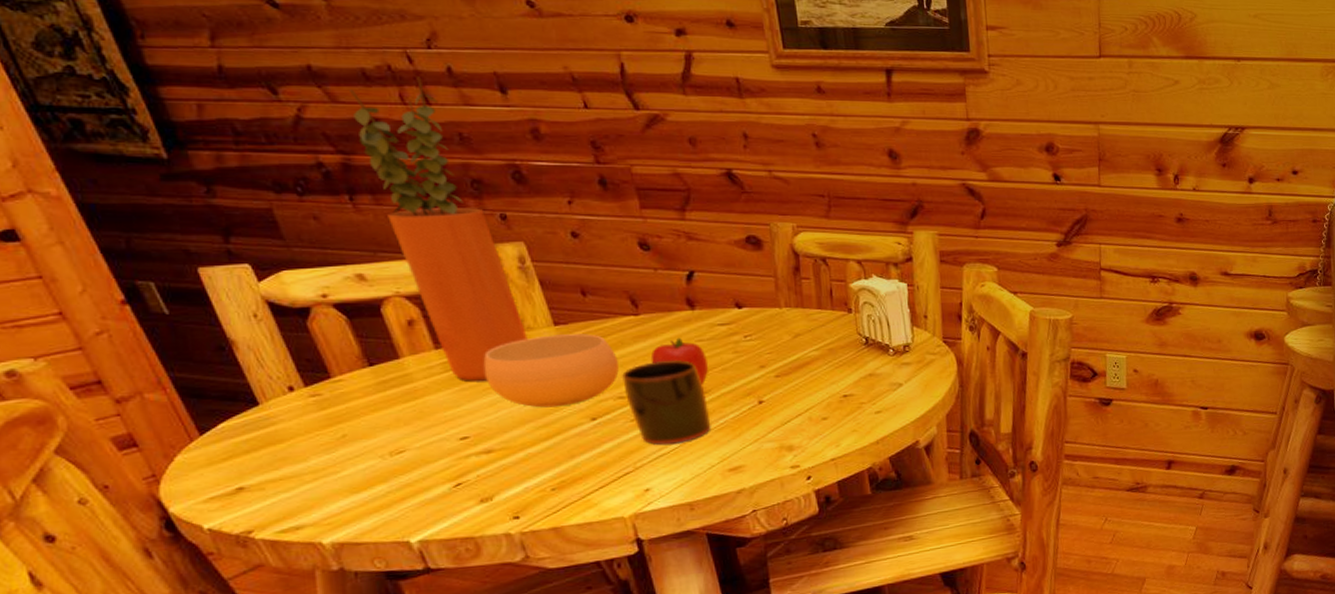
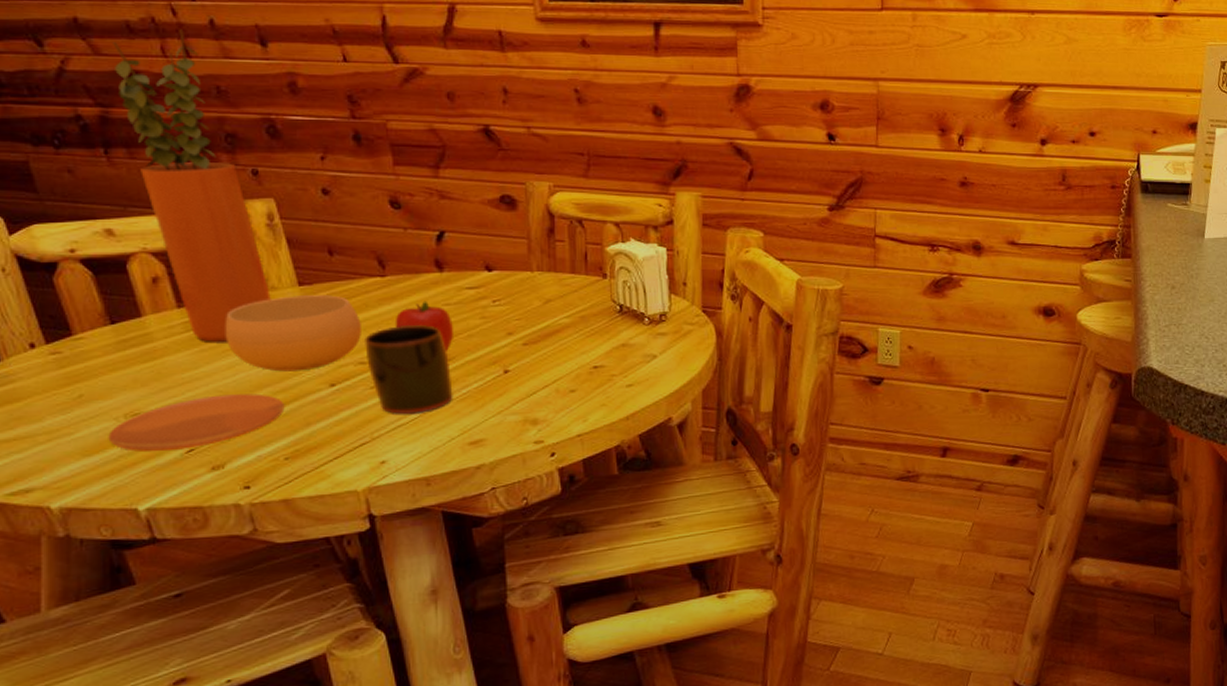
plate: none [374,429,549,488] -> present [108,394,285,452]

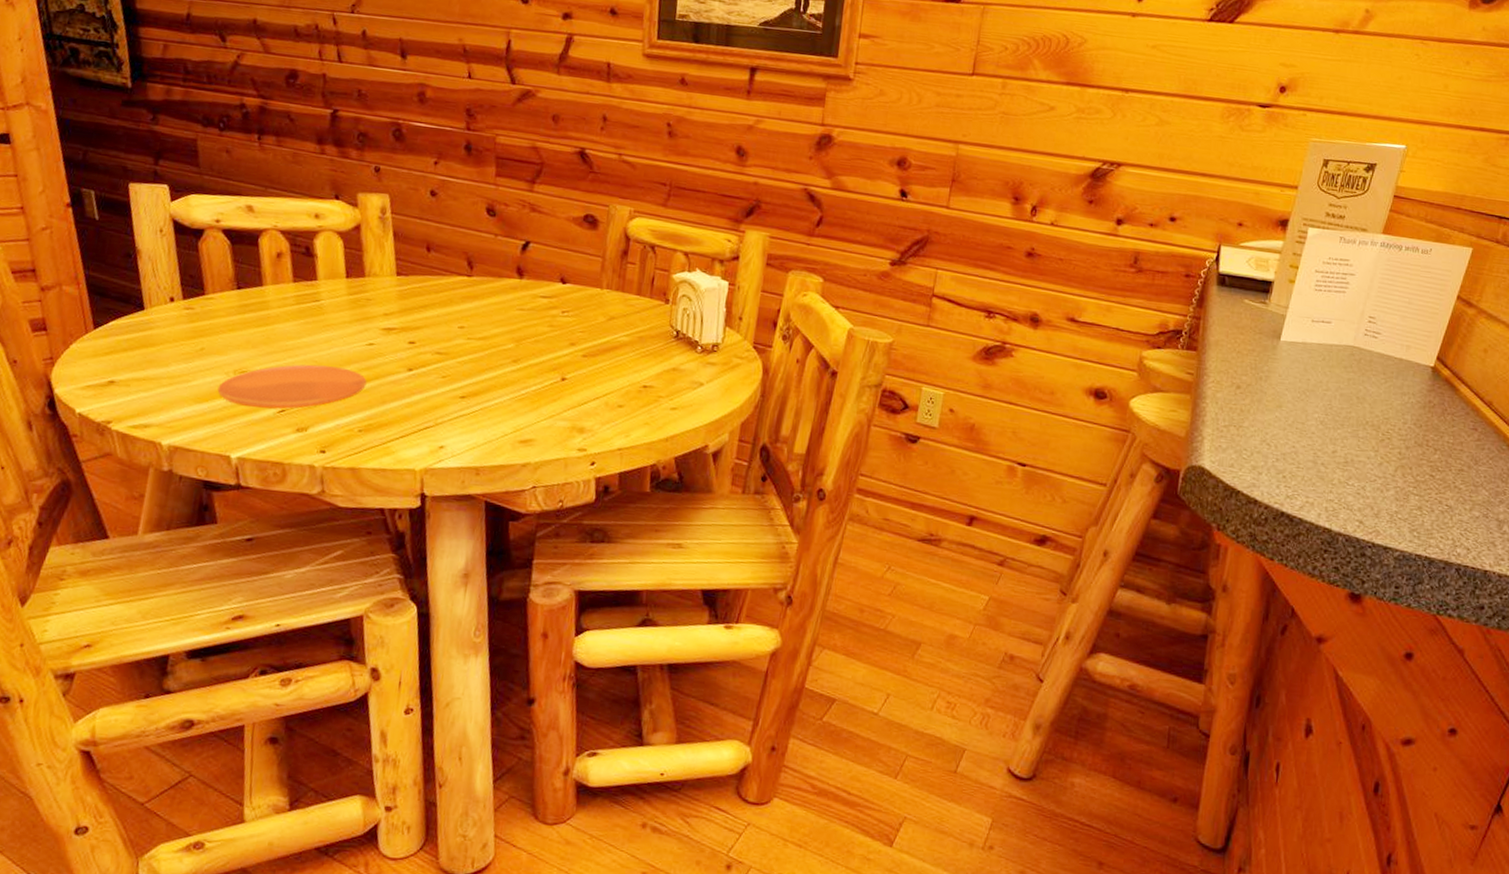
vase: present [113,29,271,342] -> none [278,37,372,318]
bowl: present [225,295,361,372] -> none [327,284,444,353]
mug: present [365,325,453,414] -> none [442,323,515,406]
fruit: present [394,301,455,352] -> none [472,303,524,354]

